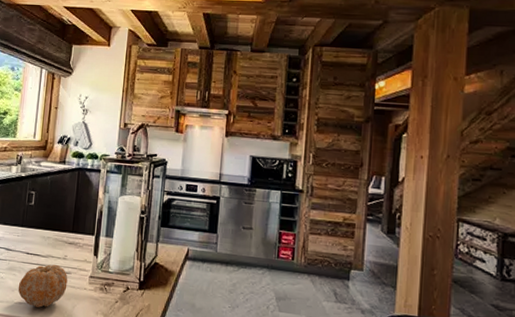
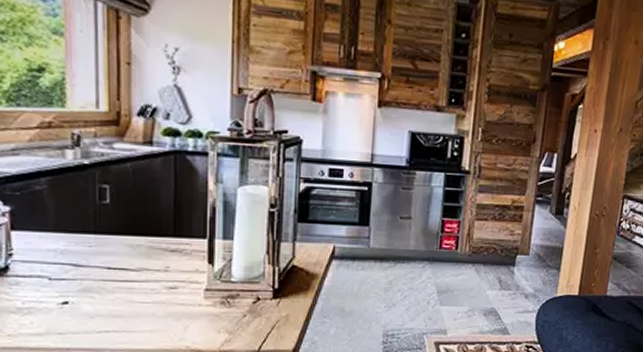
fruit: present [18,264,68,308] -> none [100,280,174,334]

